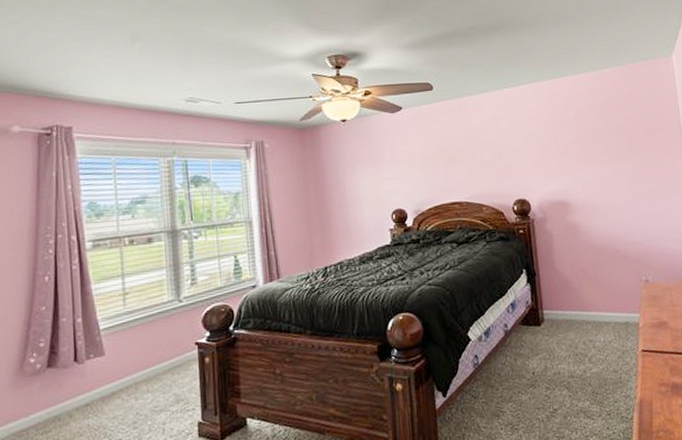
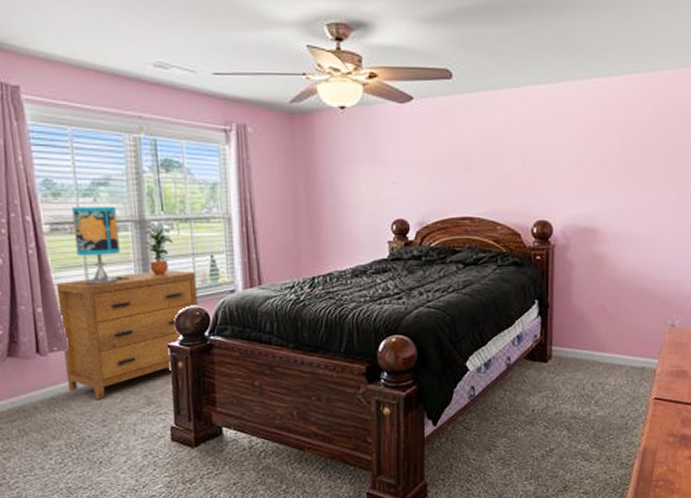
dresser: none [96,272,223,403] -> present [56,270,198,401]
table lamp: none [113,221,162,293] -> present [72,207,130,285]
potted plant: none [176,234,201,279] -> present [145,226,174,276]

